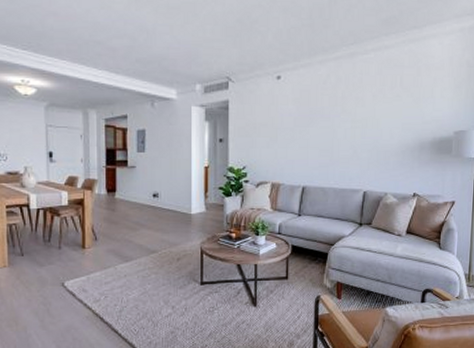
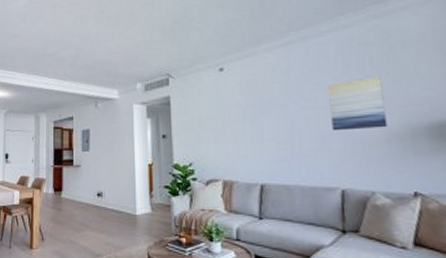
wall art: none [364,96,407,142] -> present [327,76,388,131]

